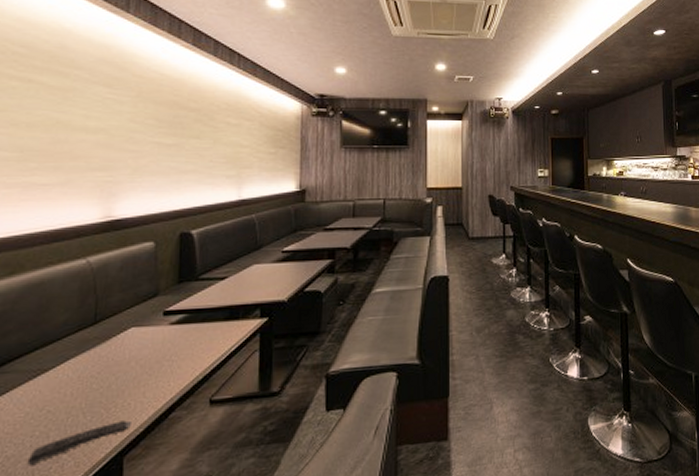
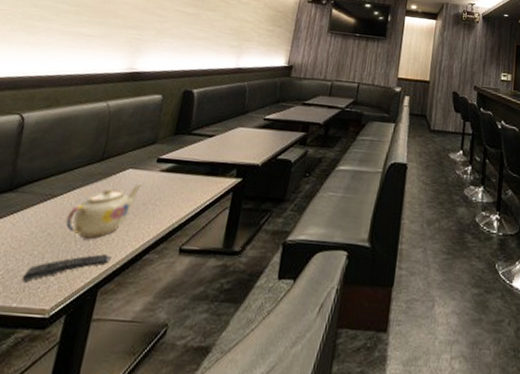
teapot: none [66,339,153,408] -> present [65,182,144,238]

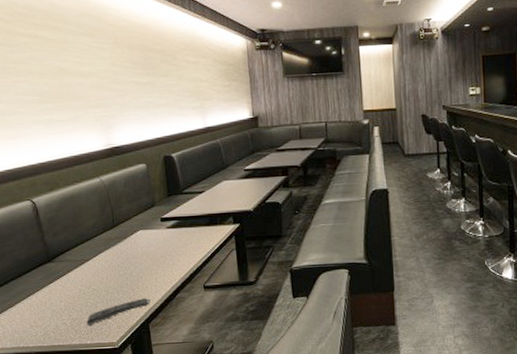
teapot: present [65,182,144,238] -> none [103,239,156,288]

